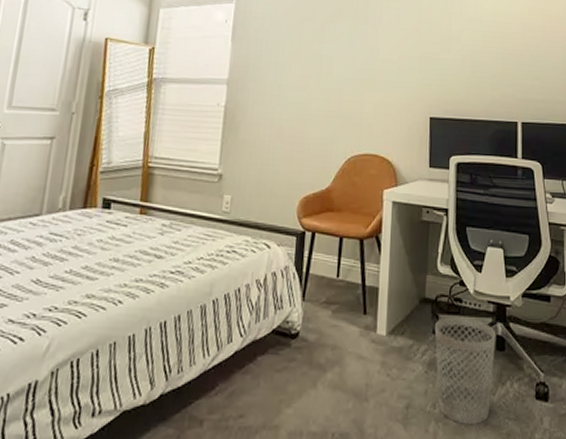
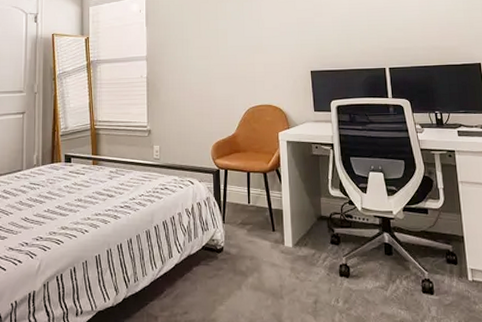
wastebasket: present [434,317,496,424] -> none [331,230,384,314]

